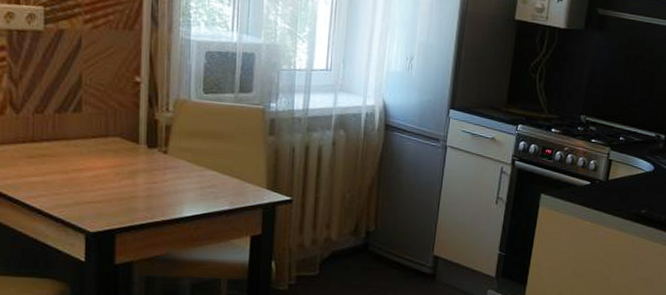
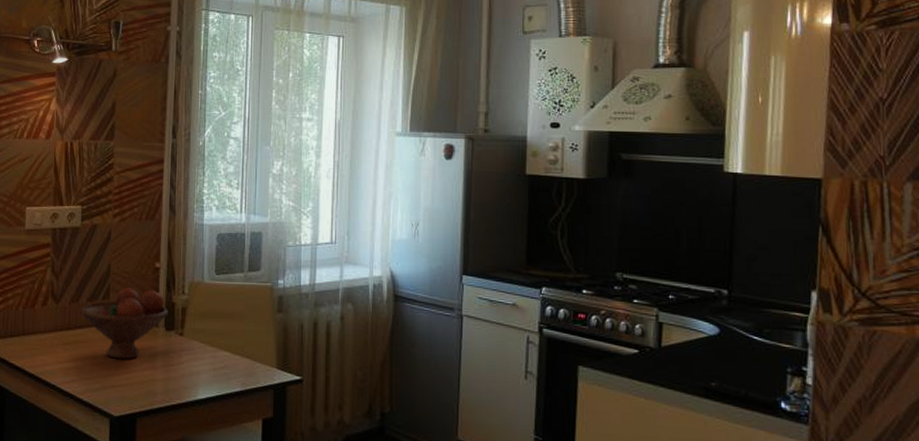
fruit bowl: none [46,101,151,176] -> present [80,287,168,359]

